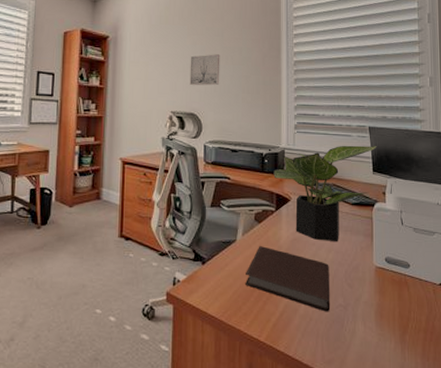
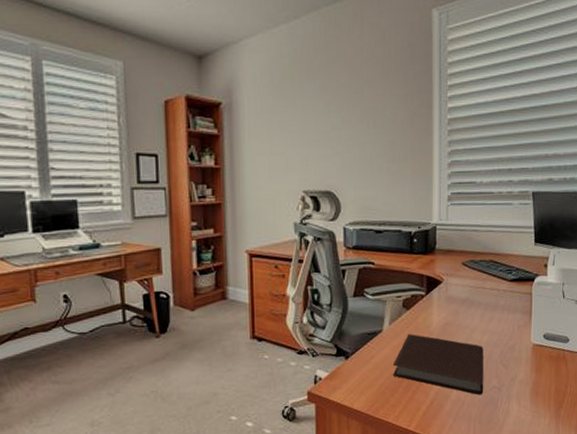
wall art: present [189,54,220,86] -> none [323,117,360,158]
potted plant: present [273,145,378,242] -> none [424,212,542,323]

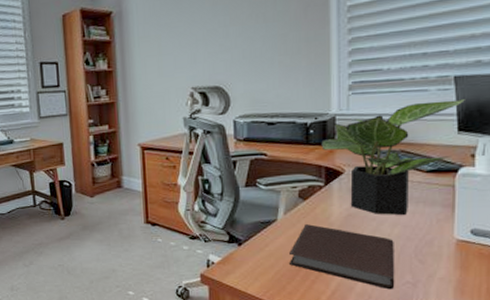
potted plant: none [424,212,542,323] -> present [321,98,467,216]

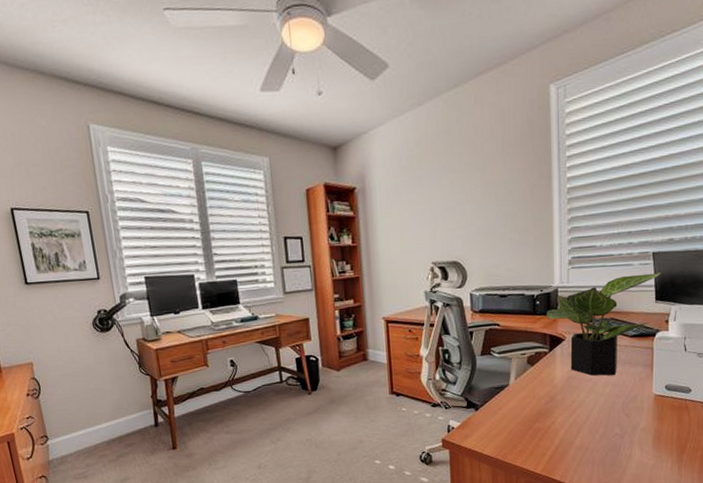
notebook: present [289,224,395,290] -> none [520,387,607,442]

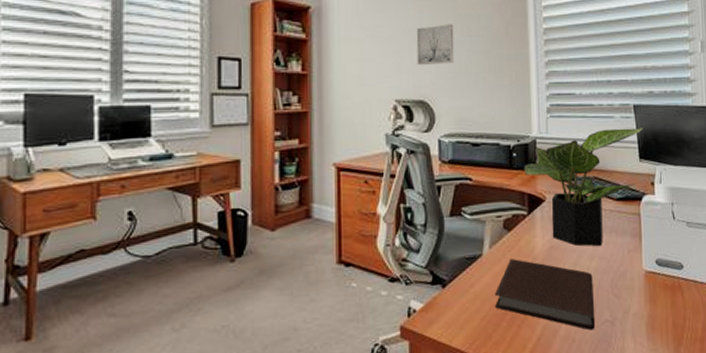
wall art: none [448,192,484,232] -> present [416,24,455,66]
notebook: none [520,387,607,442] -> present [495,259,596,331]

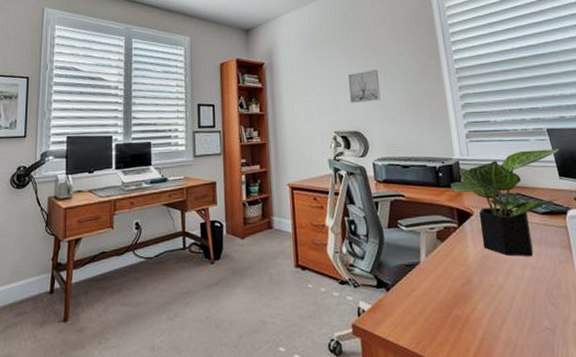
notebook: present [495,259,596,331] -> none [435,267,536,337]

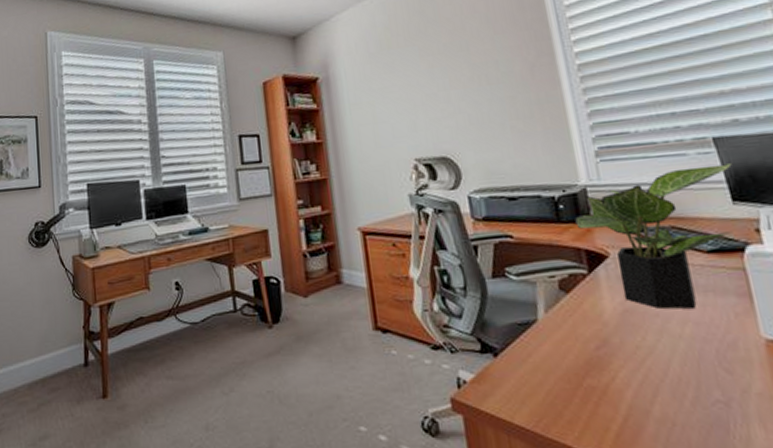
wall art: present [347,69,381,104] -> none [428,74,476,122]

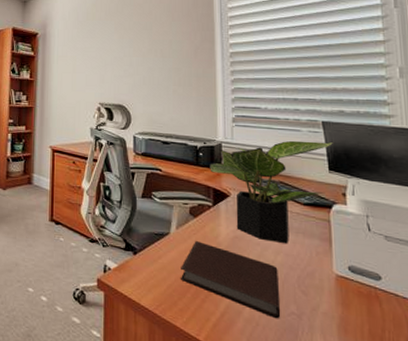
notebook: none [559,324,703,413] -> present [181,241,281,319]

